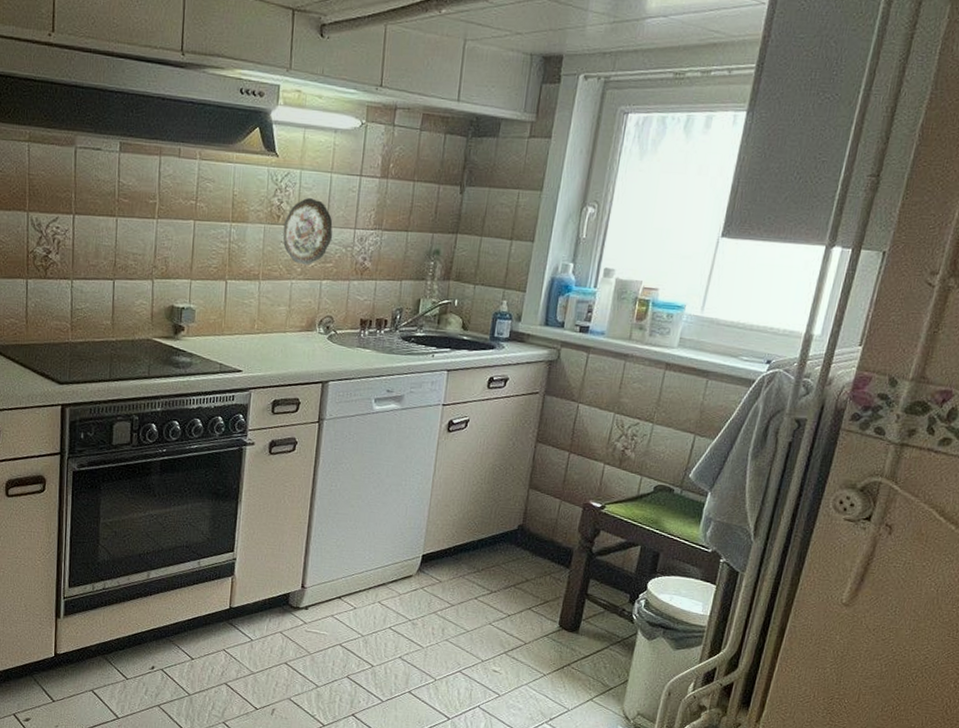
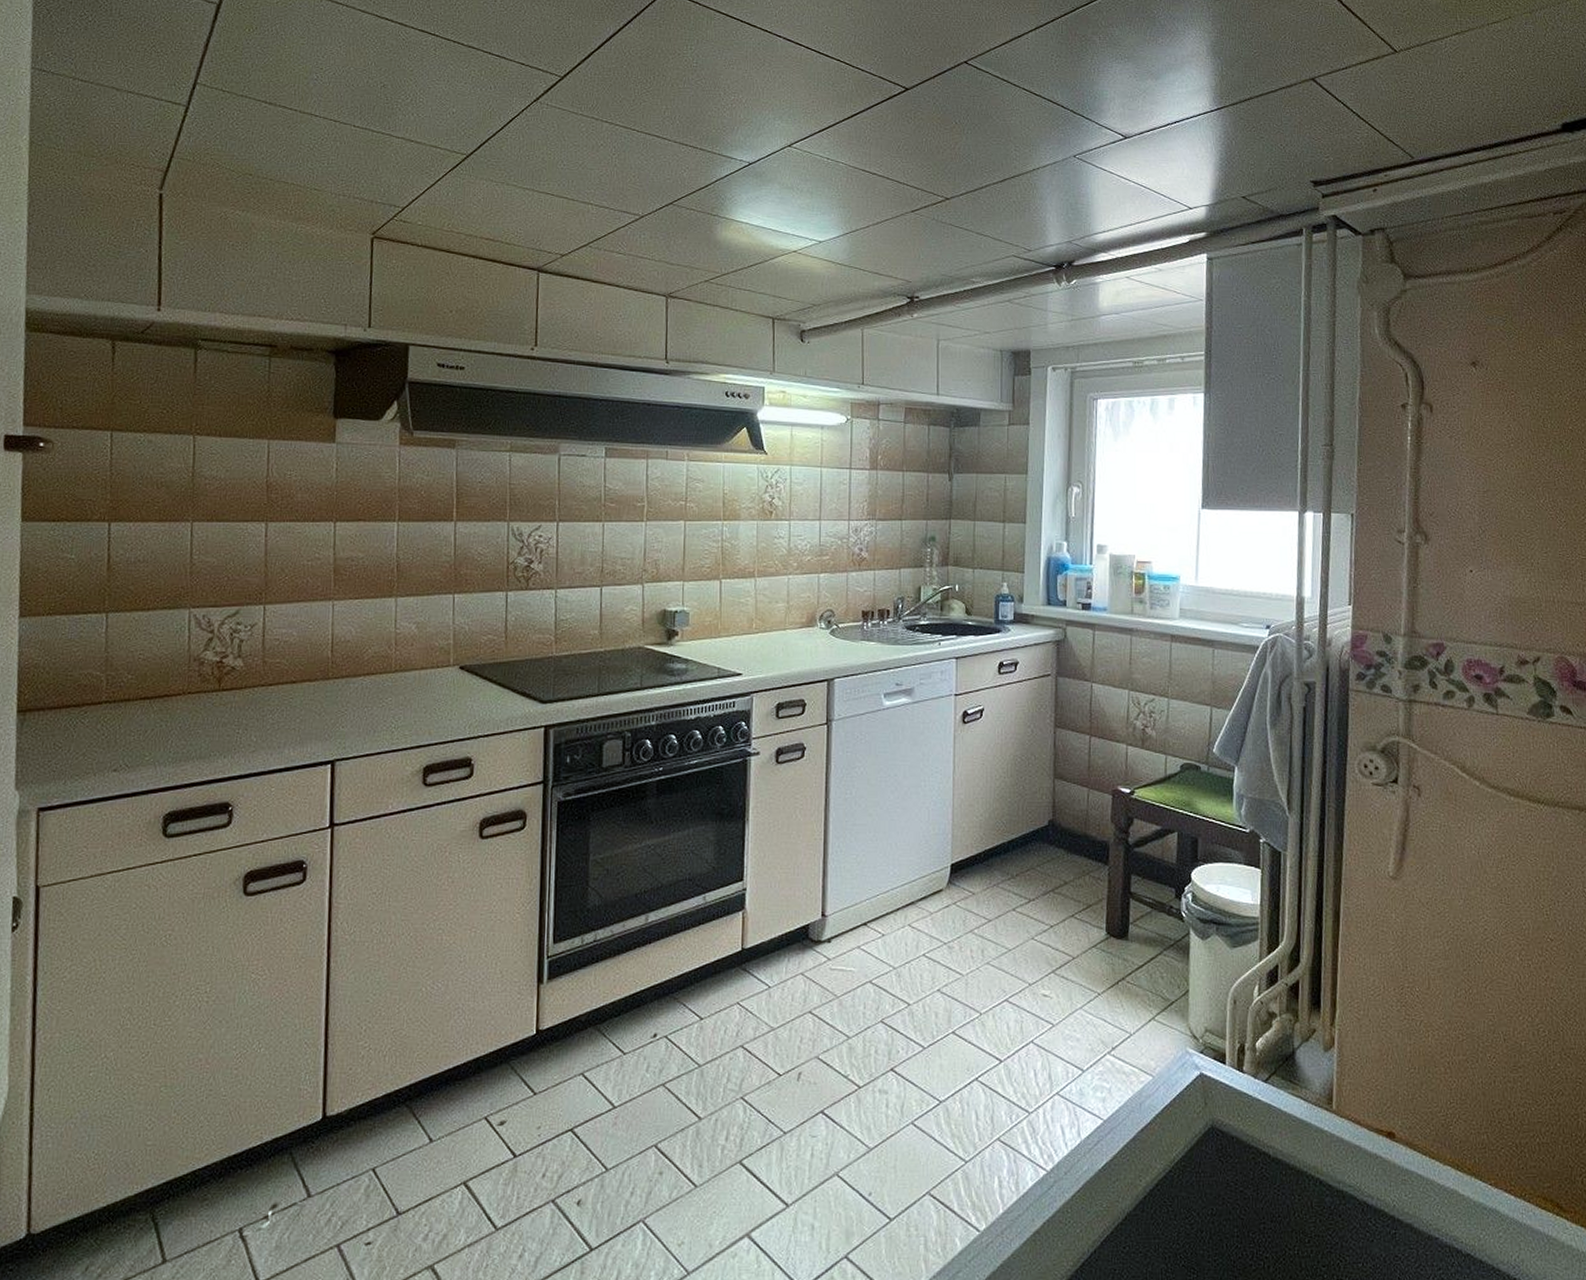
decorative plate: present [283,198,333,266] -> none [776,493,827,560]

